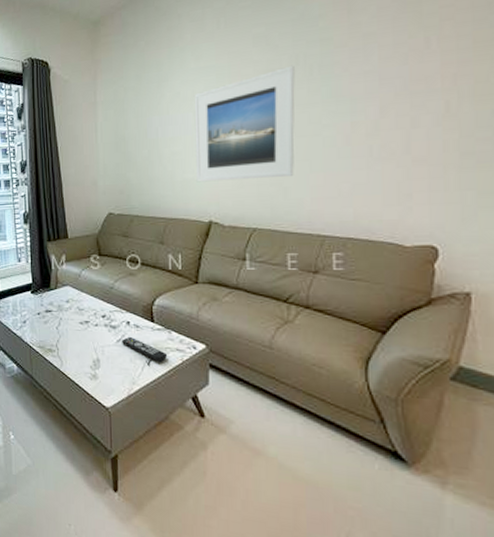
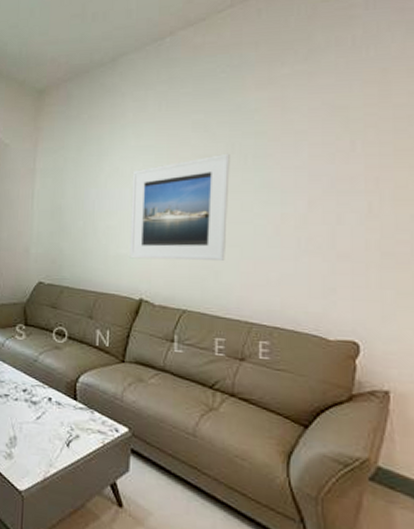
remote control: present [121,337,168,362] -> none [41,415,89,444]

